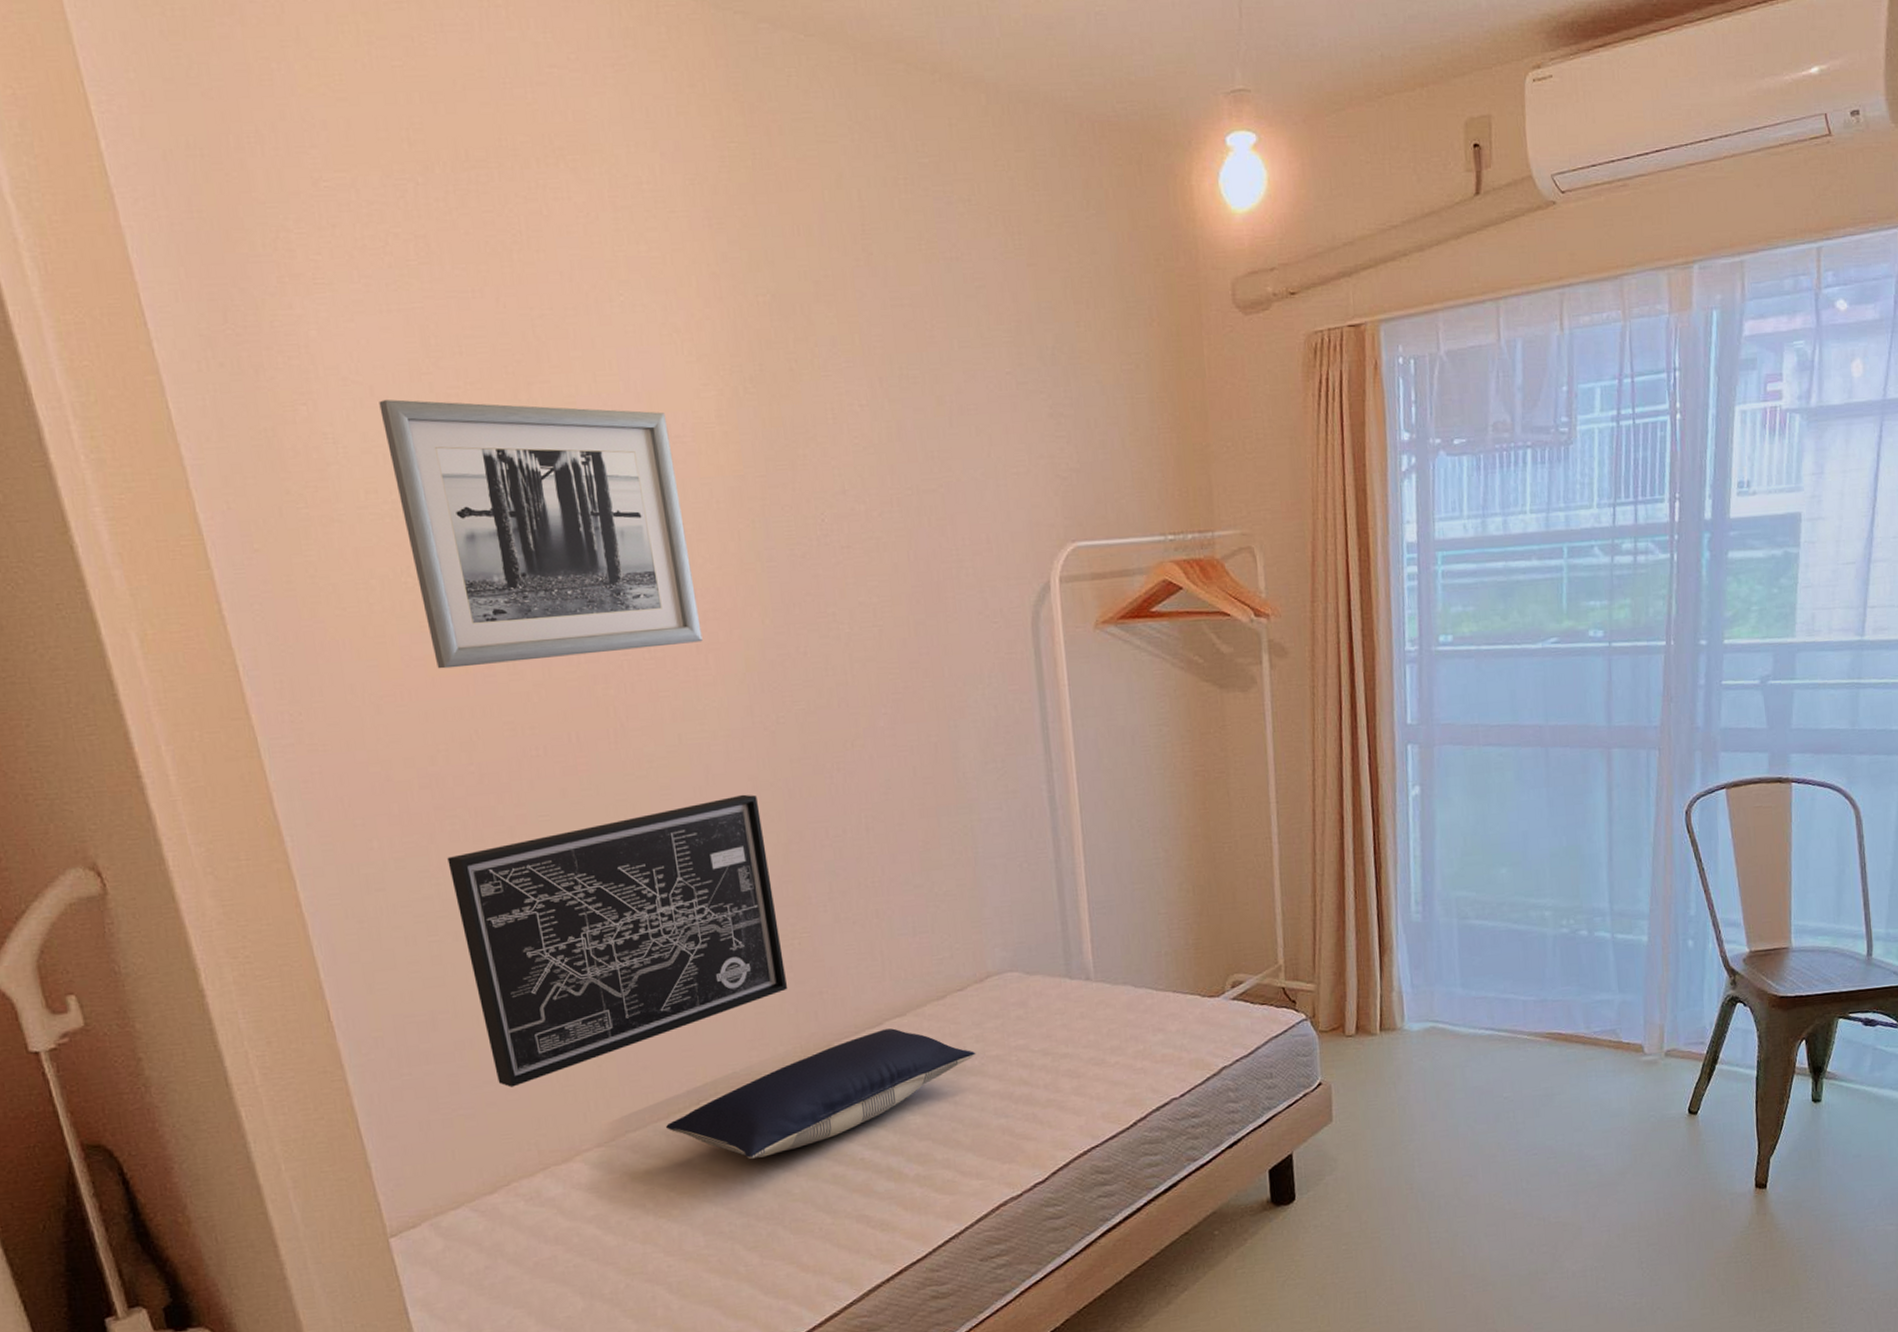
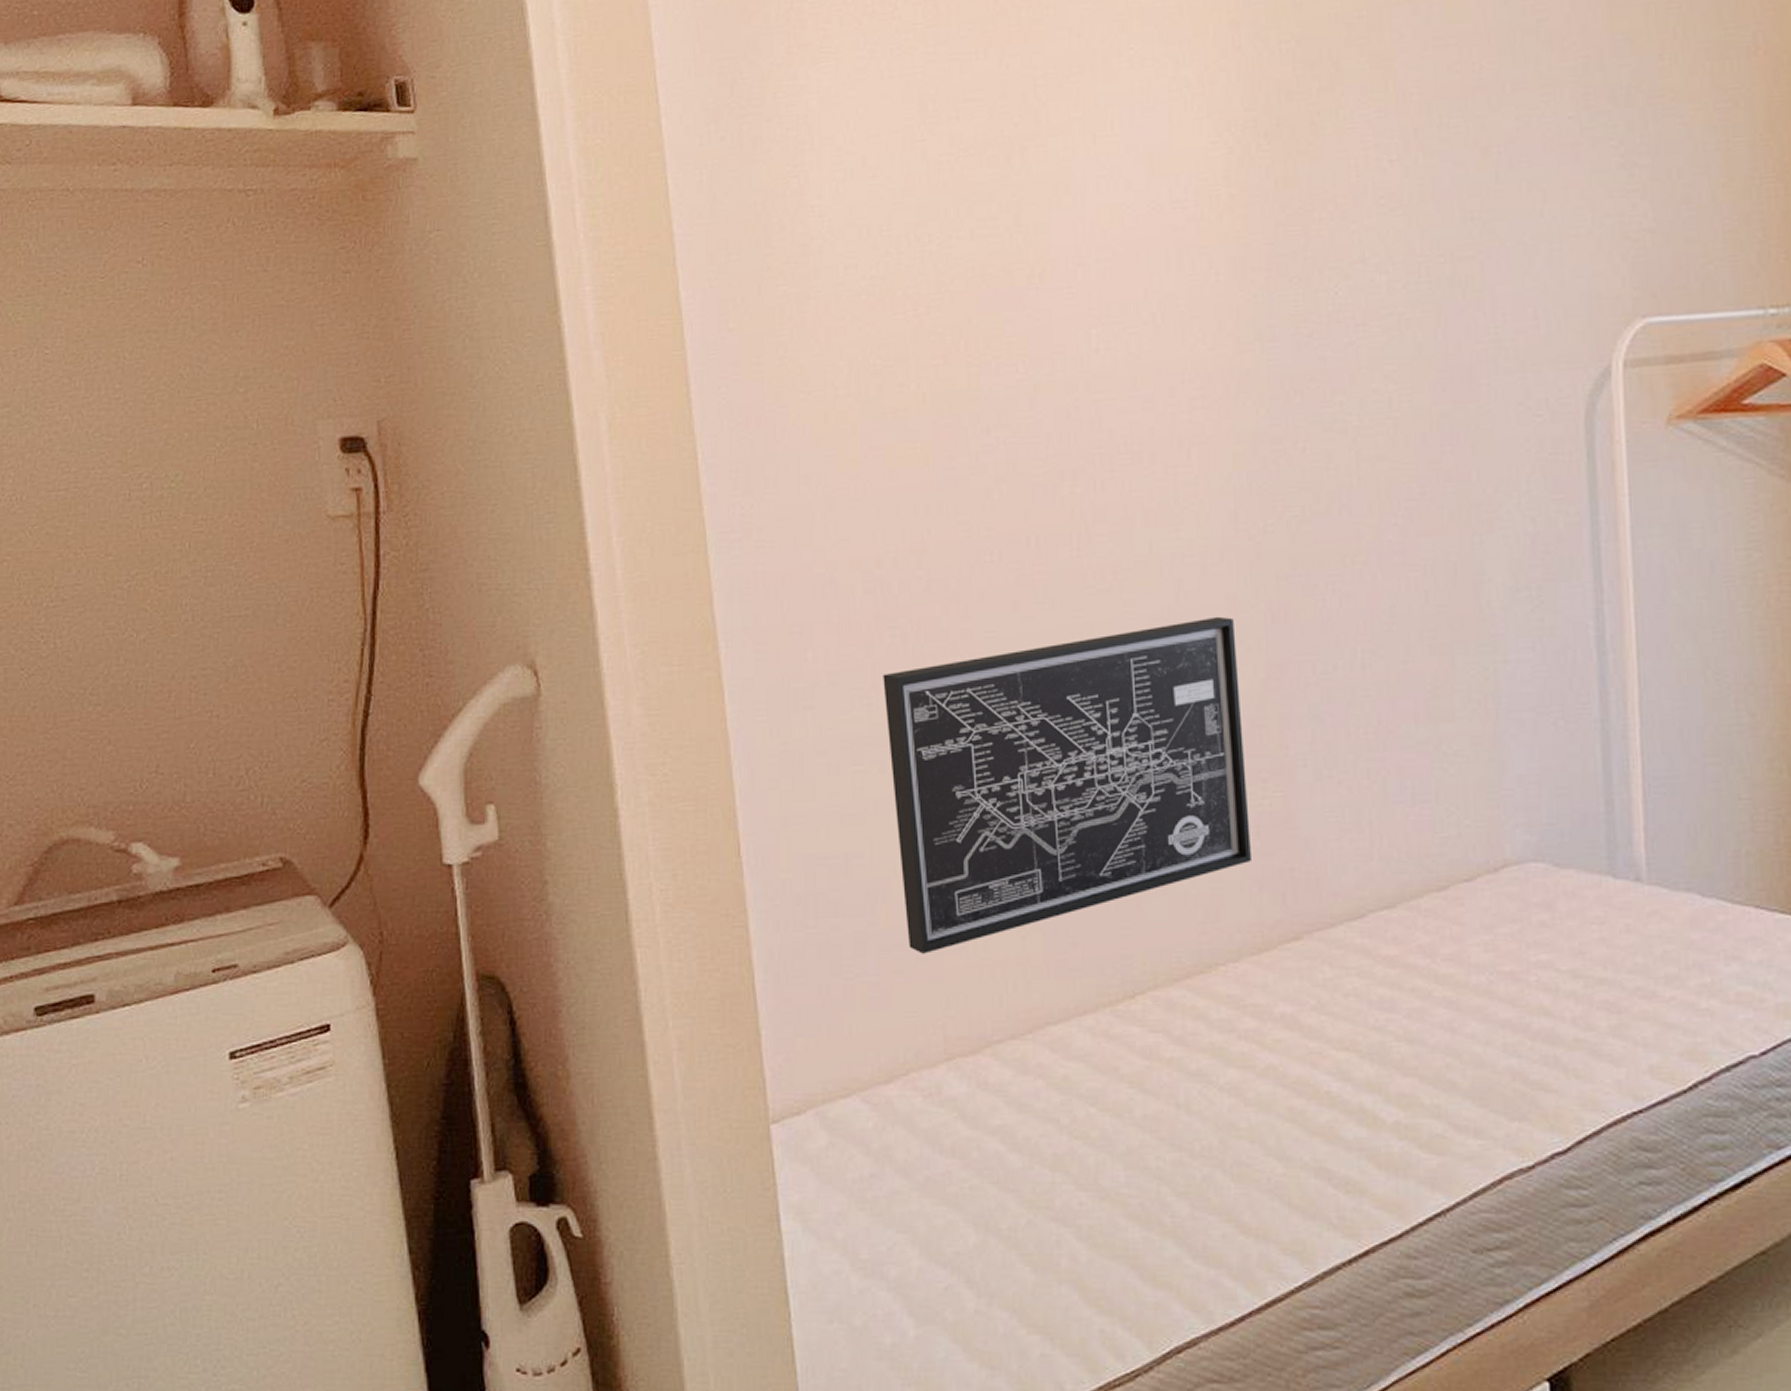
wall art: present [379,399,703,669] -> none [869,169,1187,460]
pillow: present [665,1028,976,1159] -> none [1092,923,1484,1075]

